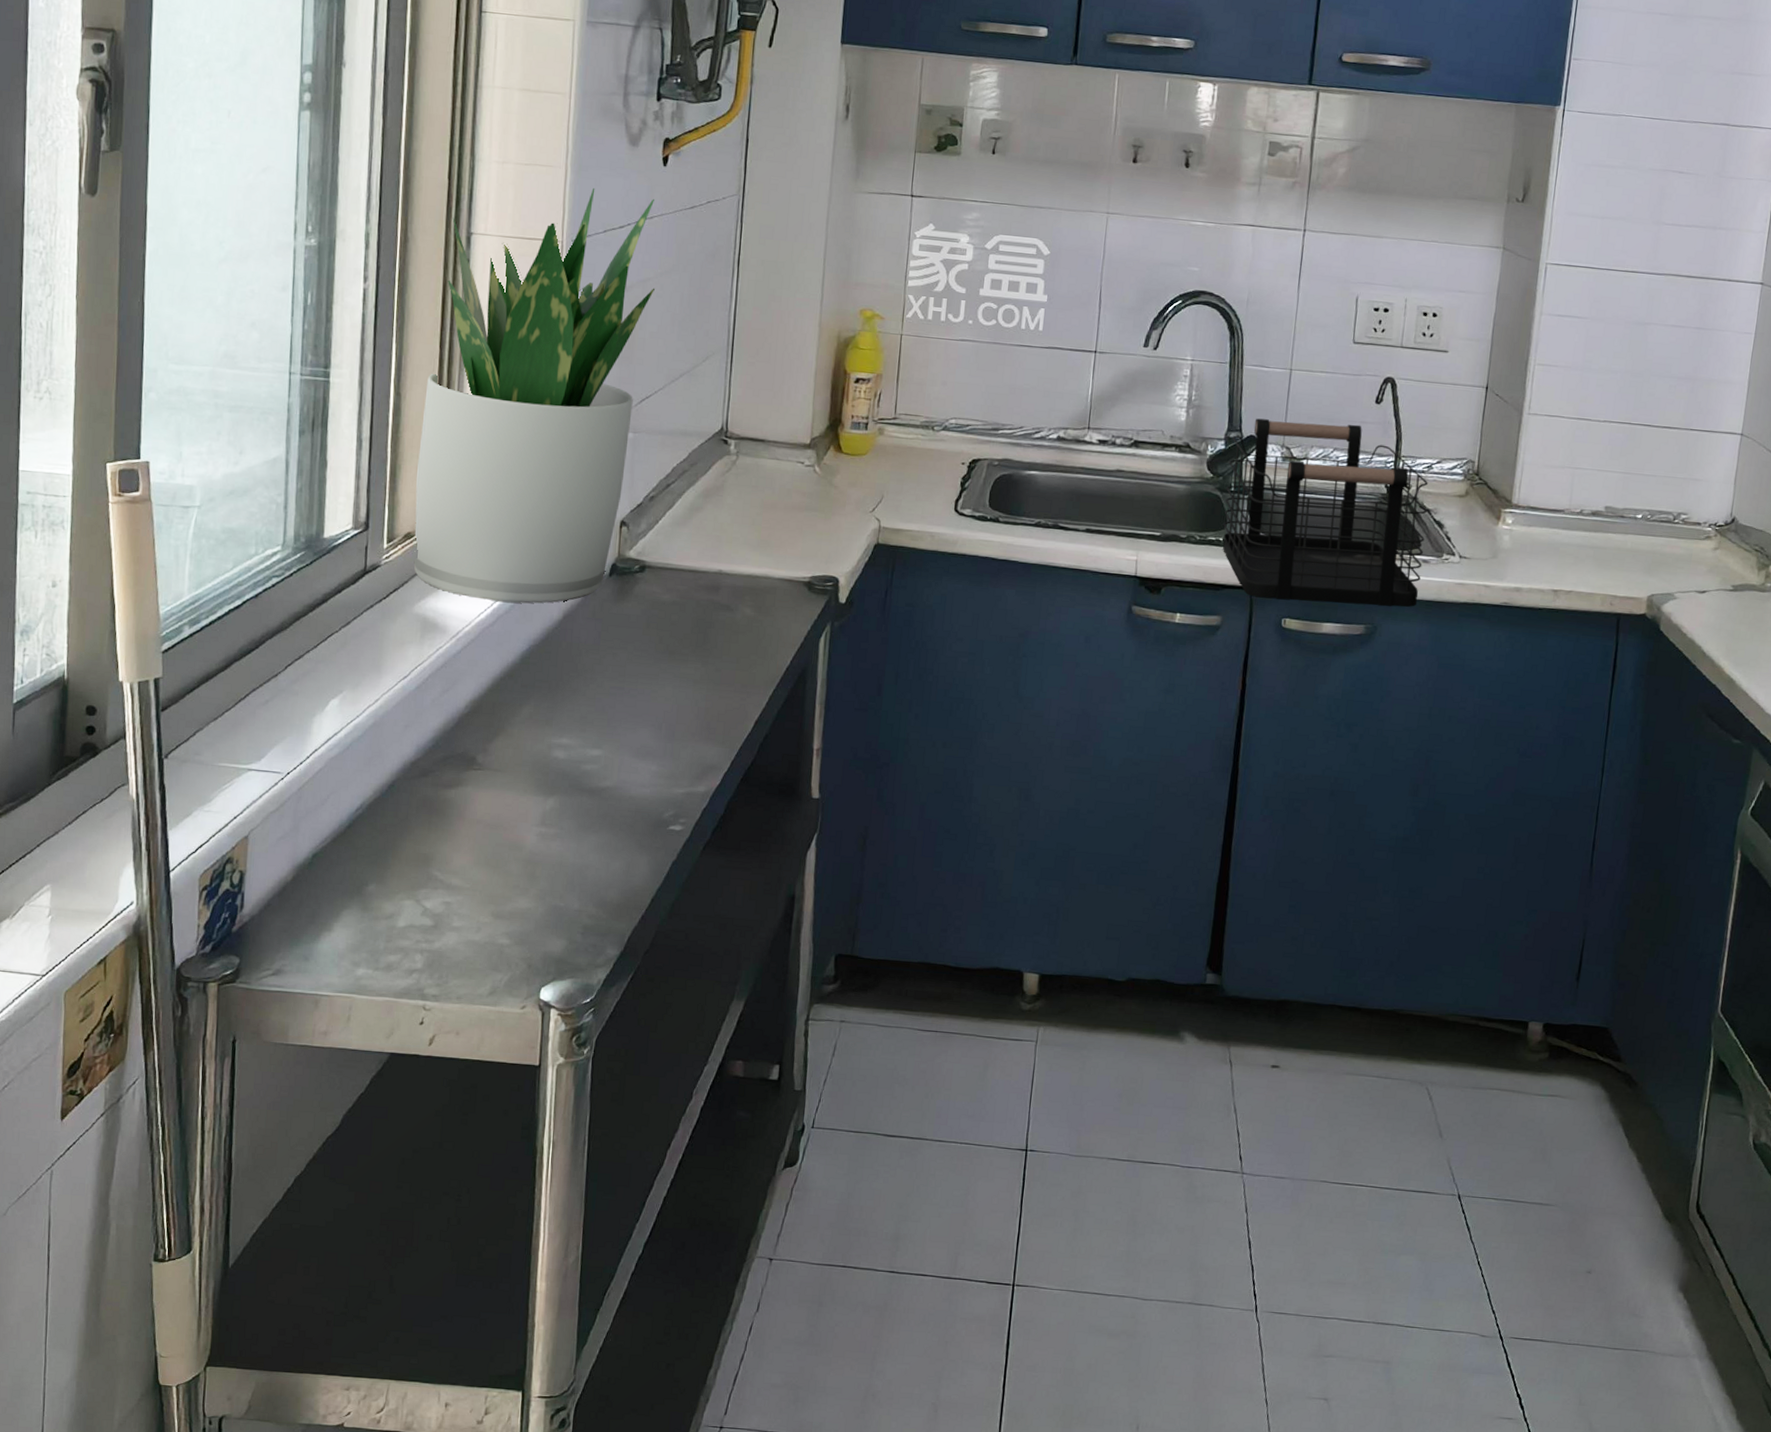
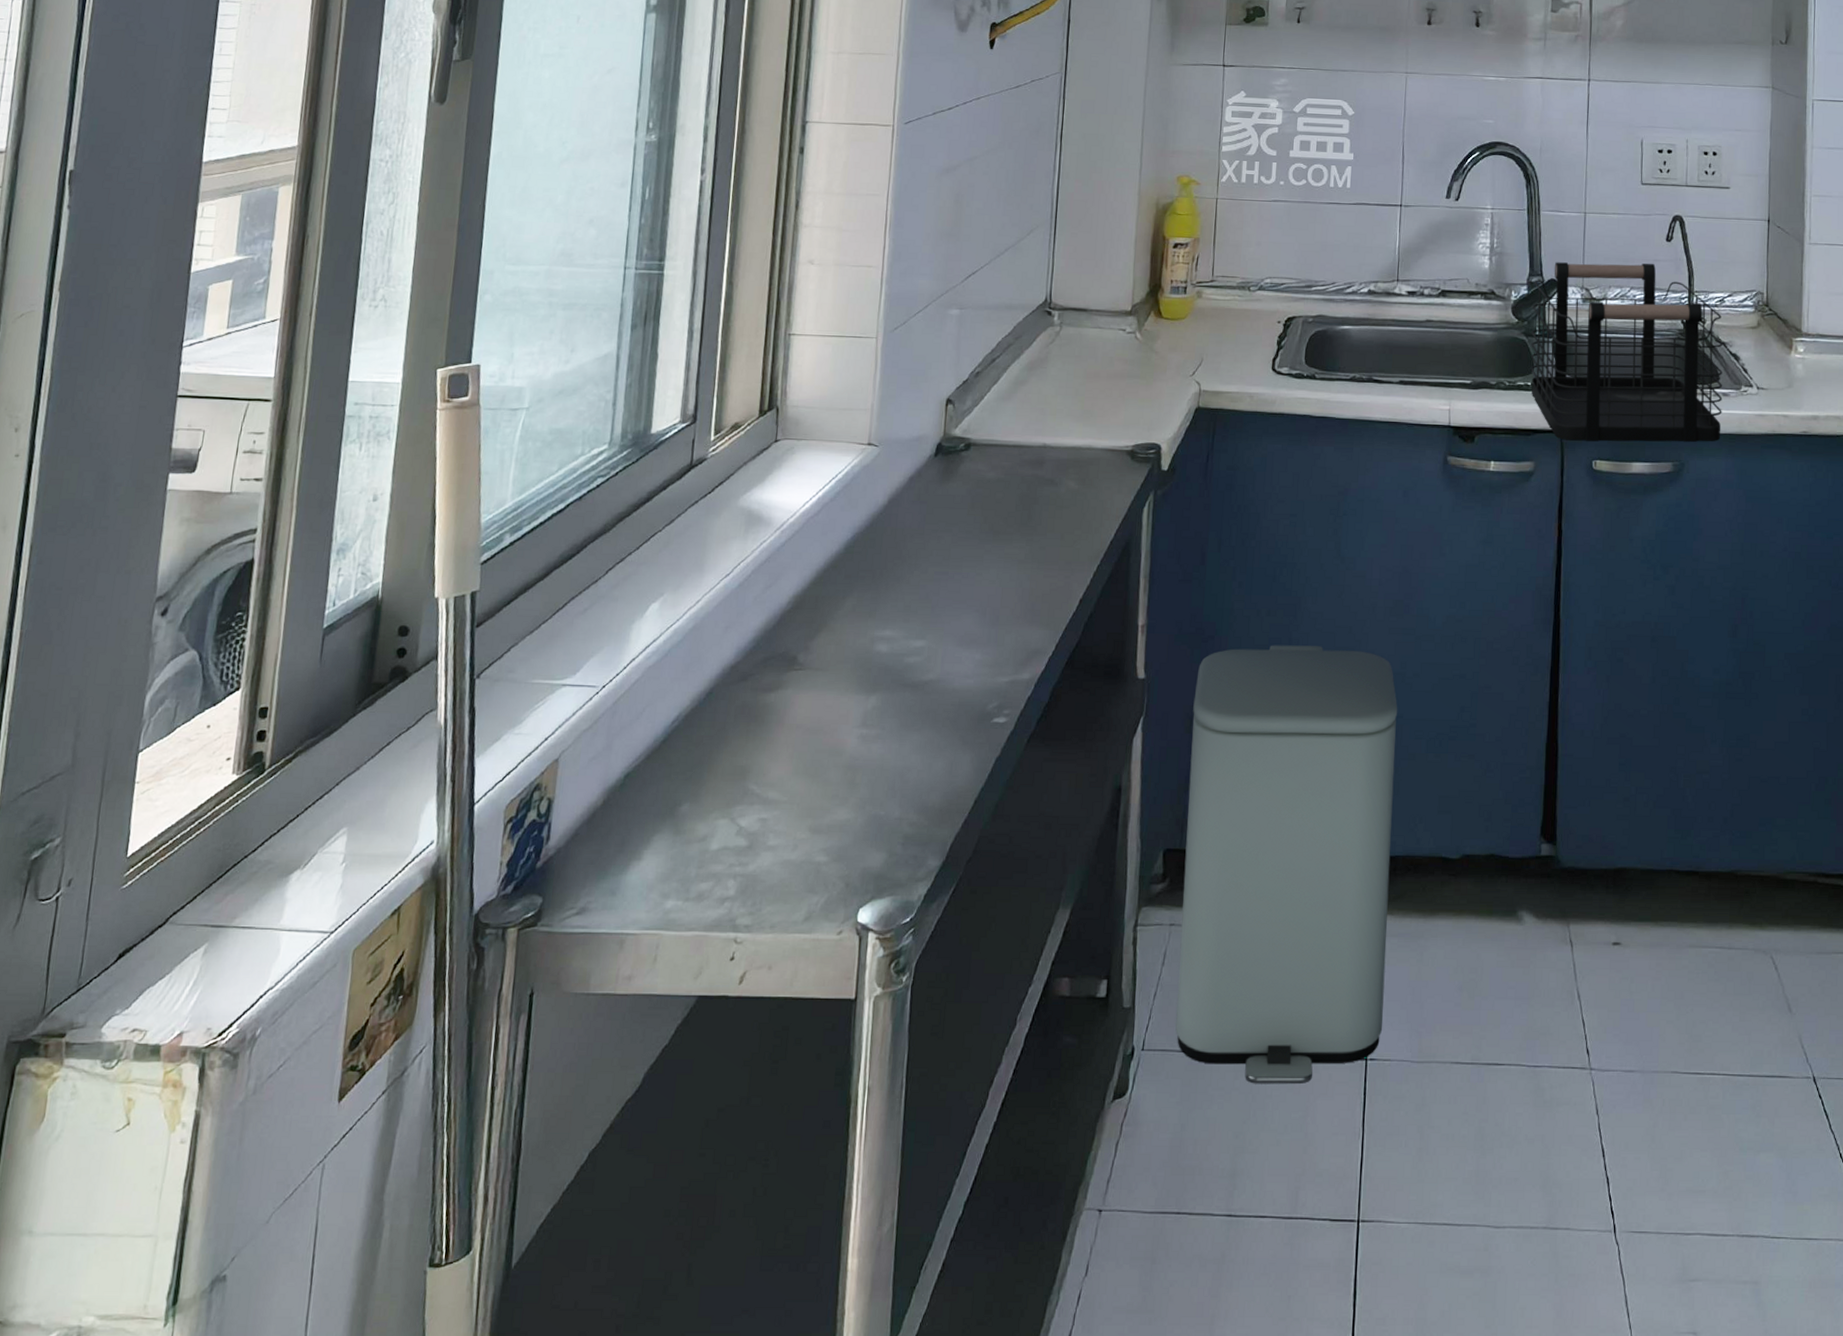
planter: present [413,187,656,604] -> none [740,72,982,490]
pedal bin: none [844,775,1071,1167] -> present [1175,645,1398,1085]

